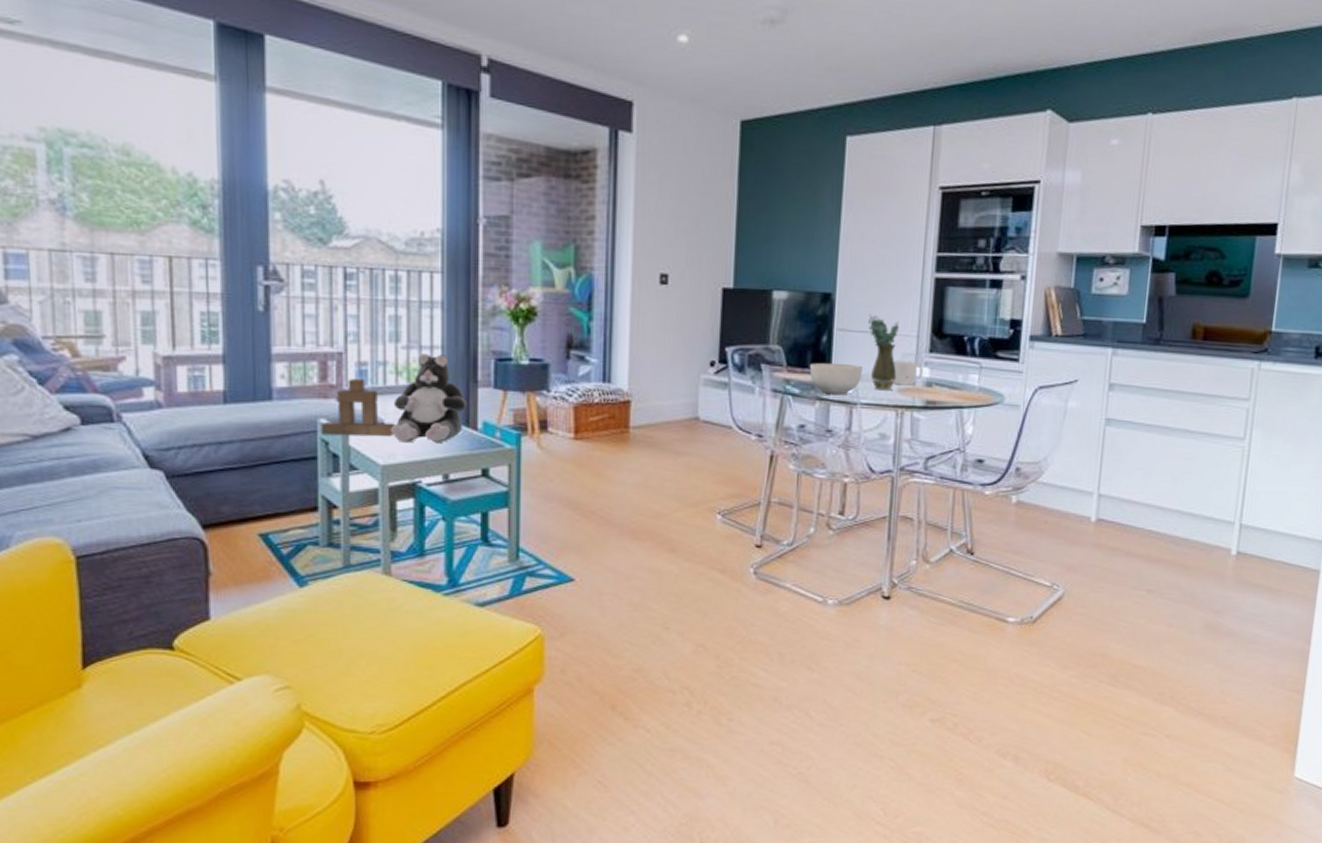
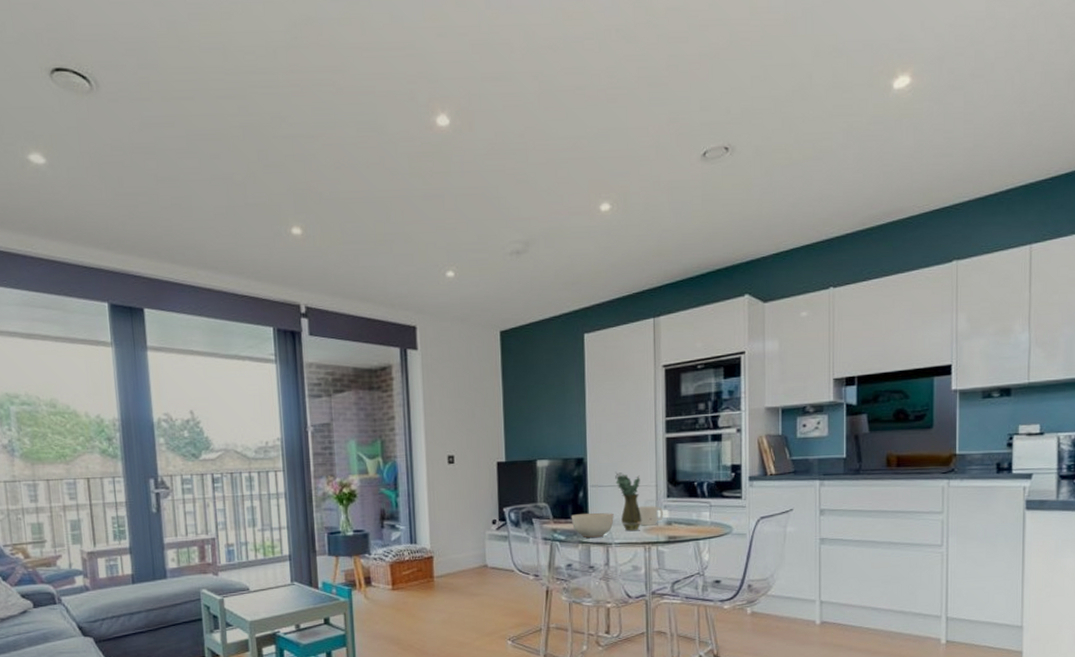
toy blocks: present [321,378,395,437] -> none [203,556,258,602]
plush toy: present [392,354,468,444] -> none [254,533,310,603]

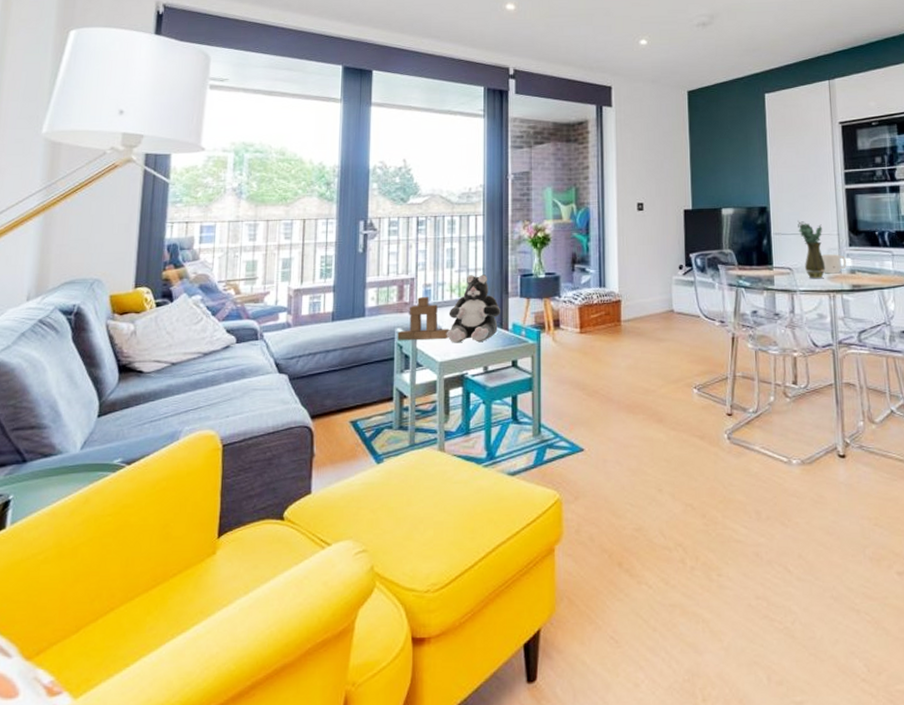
toy blocks: none [203,556,258,602] -> present [397,296,449,341]
plush toy: none [254,533,310,603] -> present [447,274,502,343]
bowl: present [571,512,614,538] -> none [755,260,798,285]

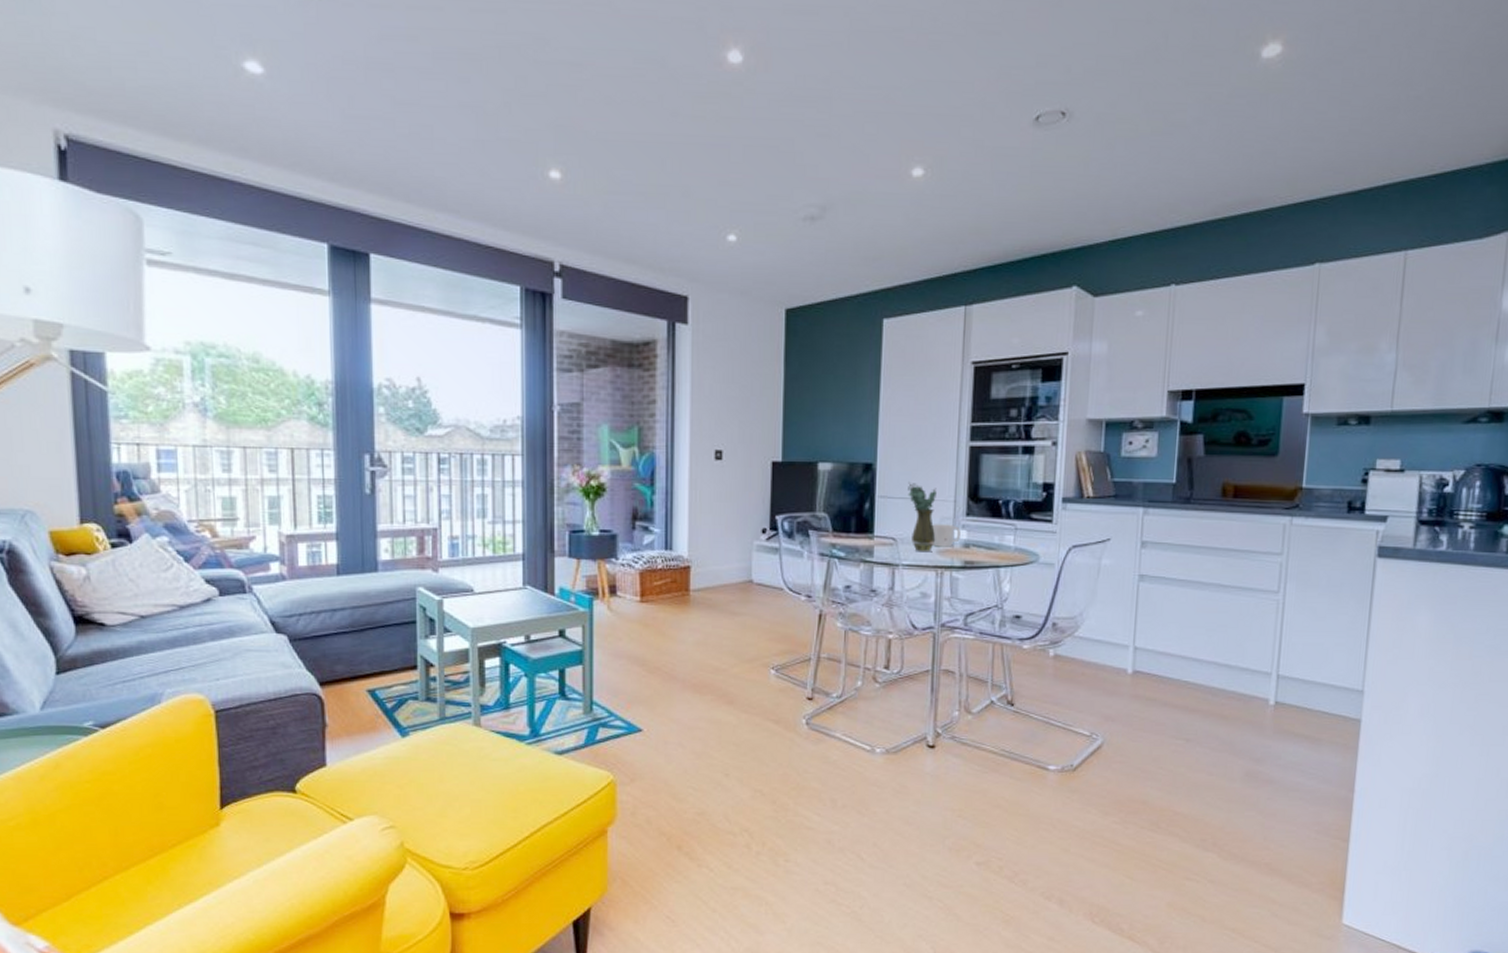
toy blocks: present [397,296,449,341] -> none [419,550,483,603]
plush toy: present [447,274,502,343] -> none [480,528,546,608]

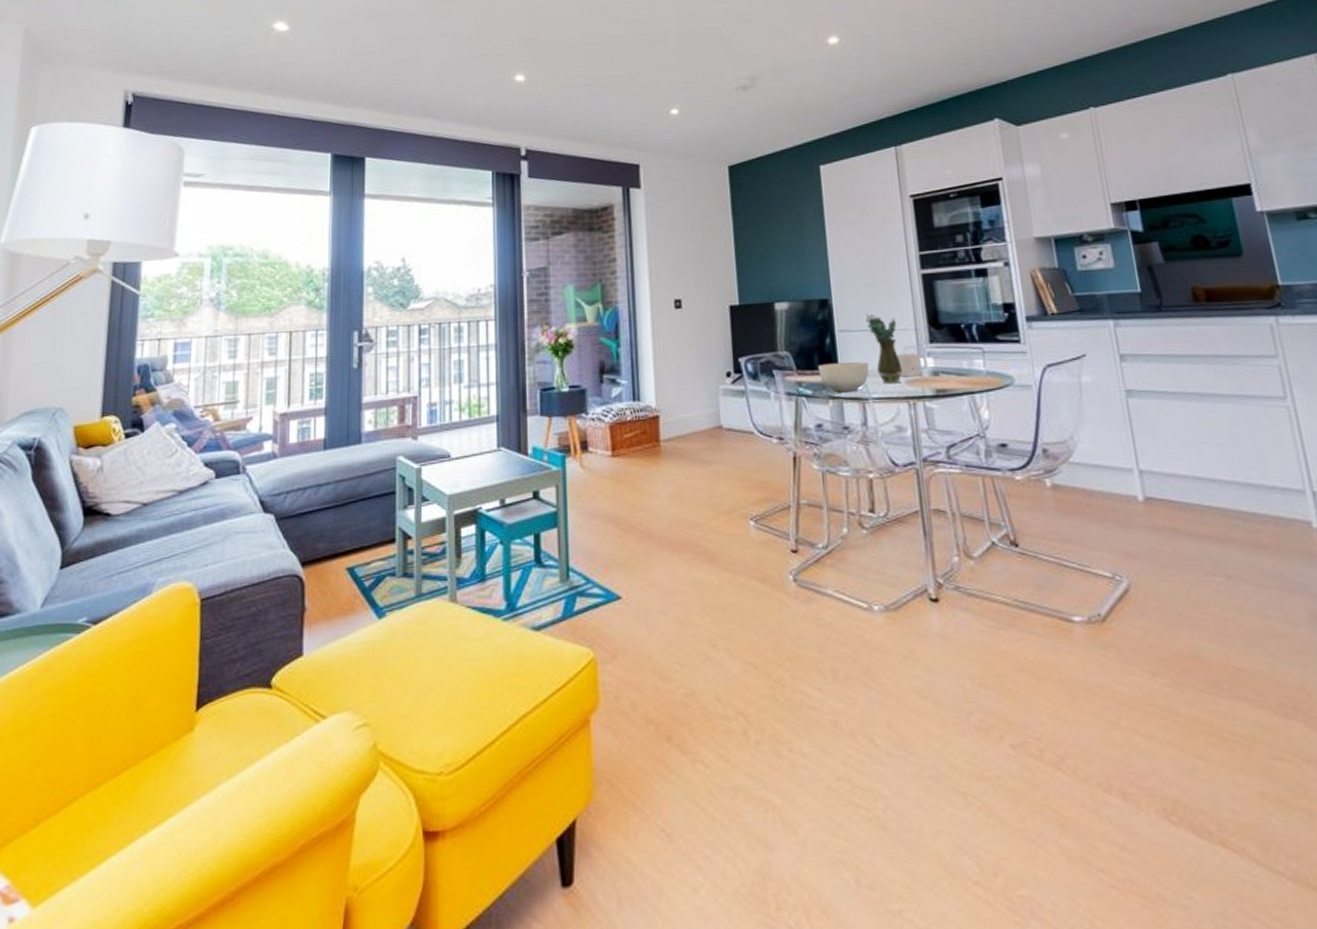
bowl: none [853,527,903,558] -> present [817,362,869,393]

